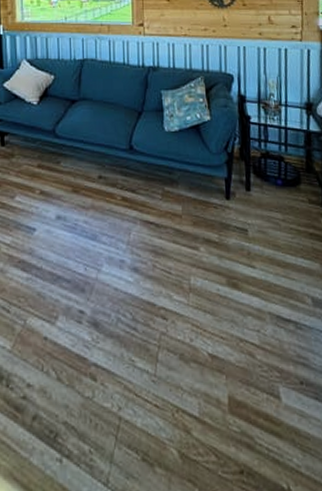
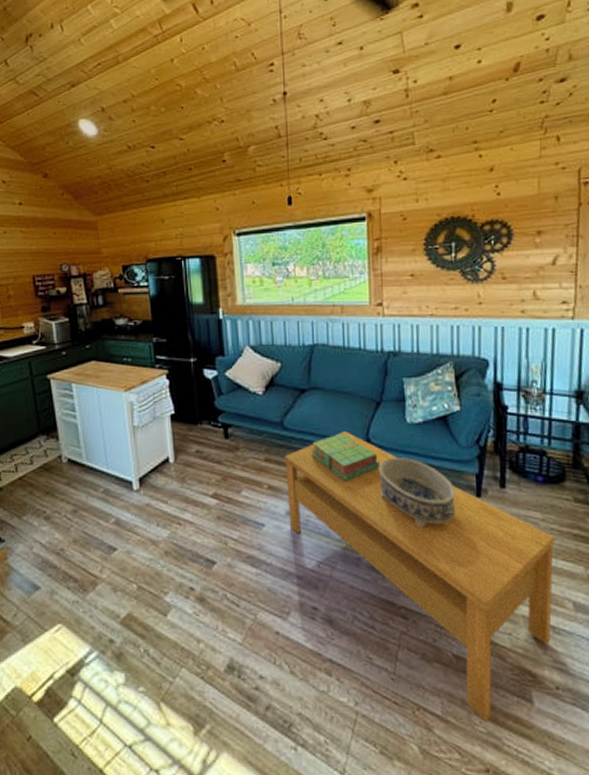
coffee table: none [55,139,294,421] -> present [284,431,555,722]
stack of books: none [80,140,141,187] -> present [311,433,380,482]
decorative bowl: none [140,163,209,229] -> present [378,457,456,527]

